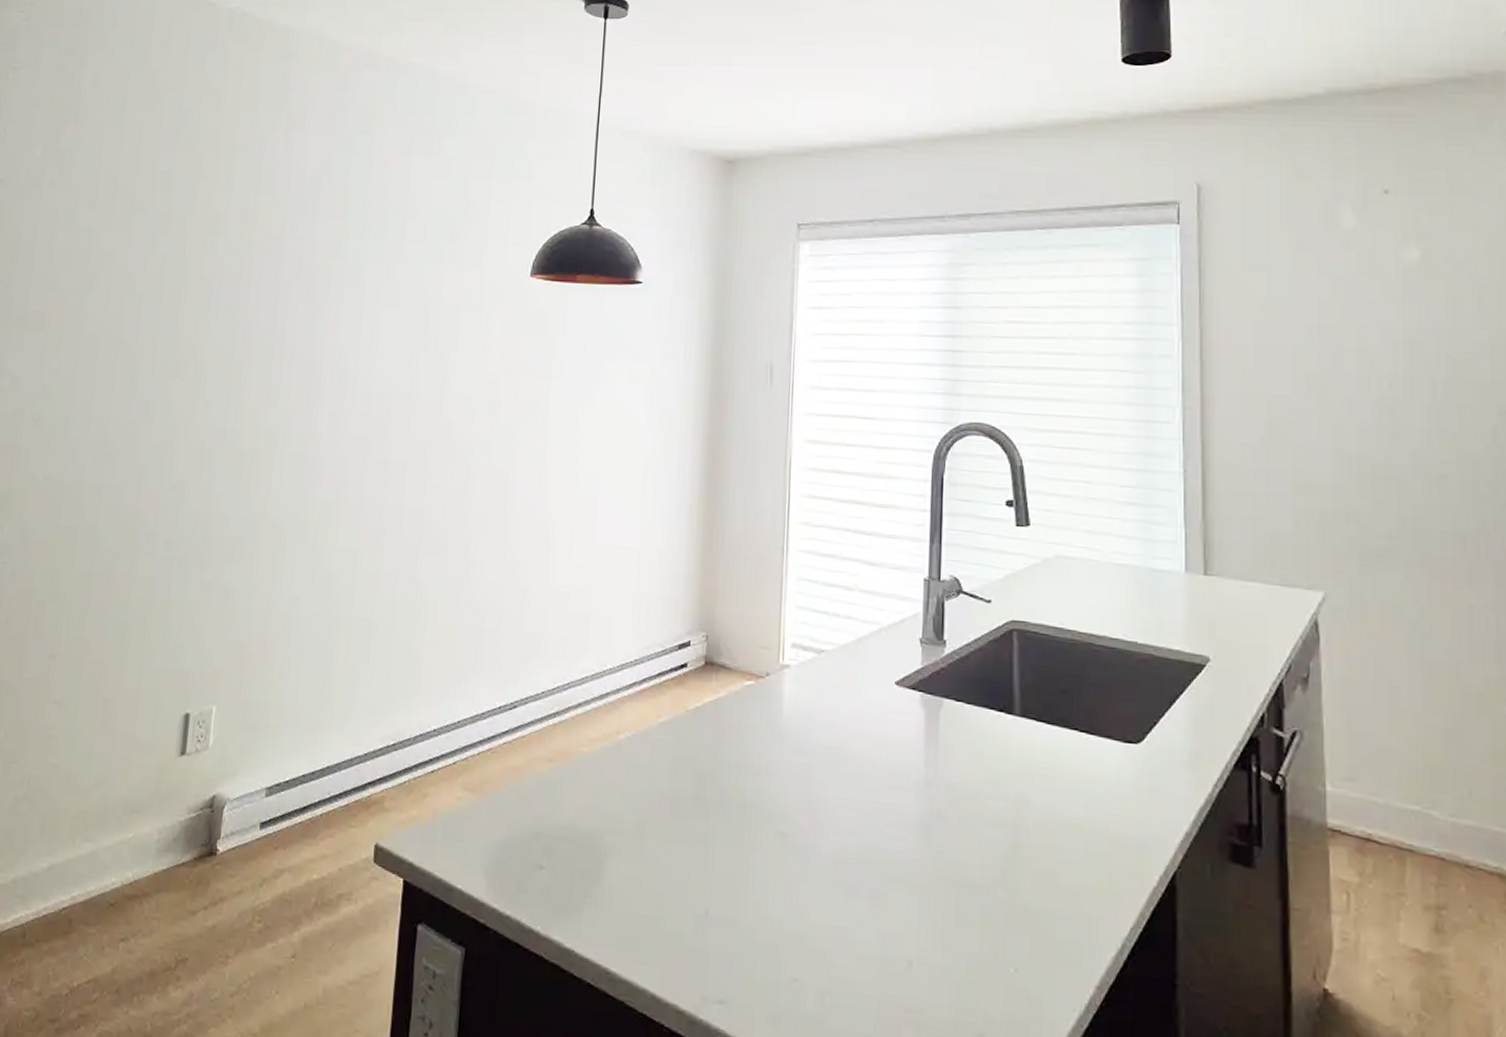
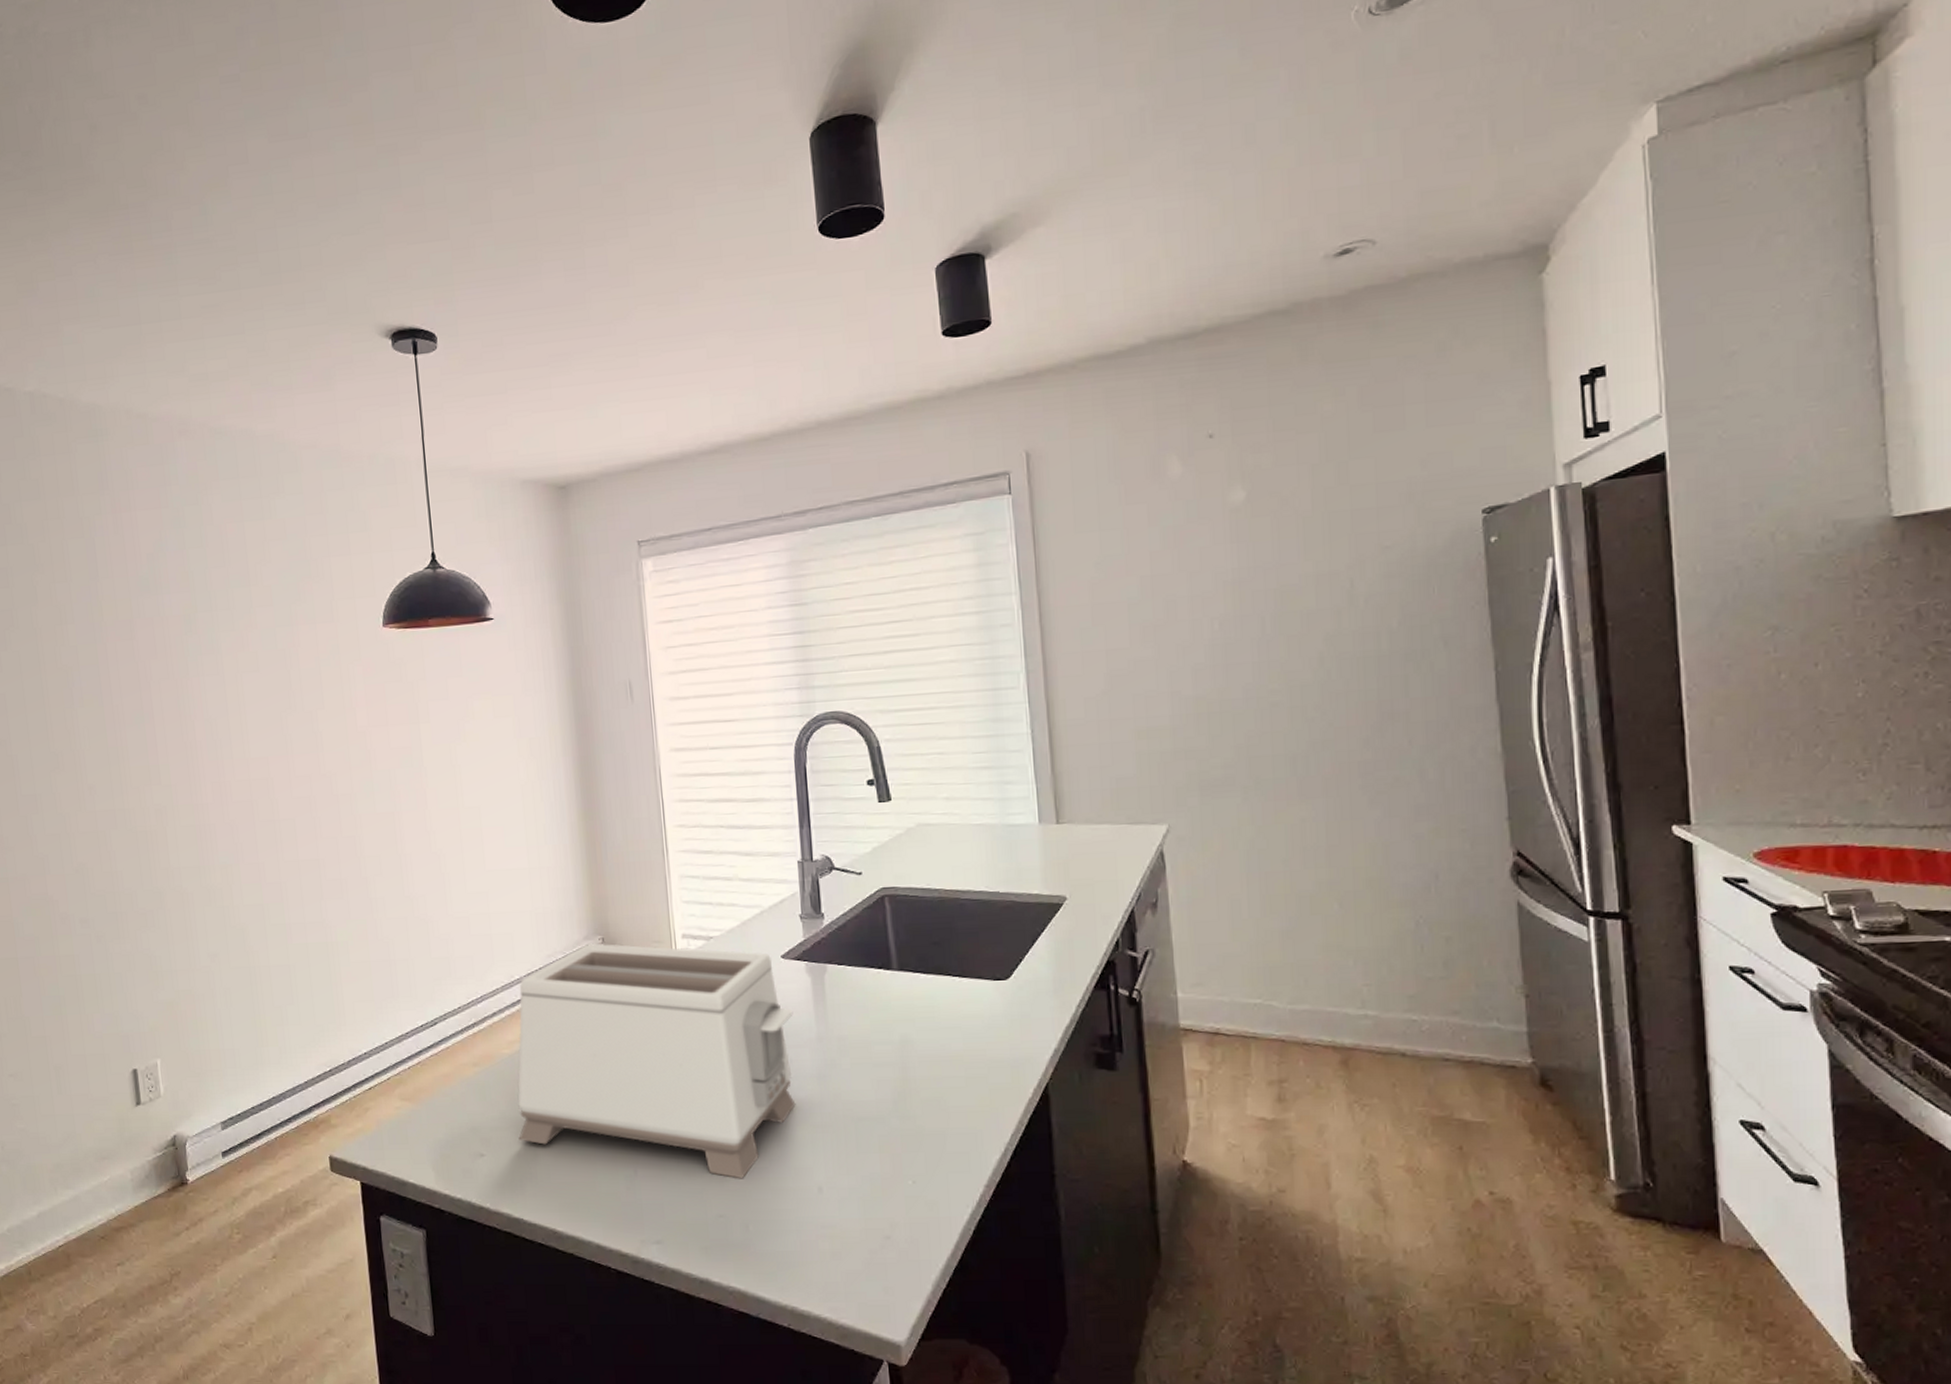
toaster: none [584,639,902,939] -> present [517,943,796,1179]

